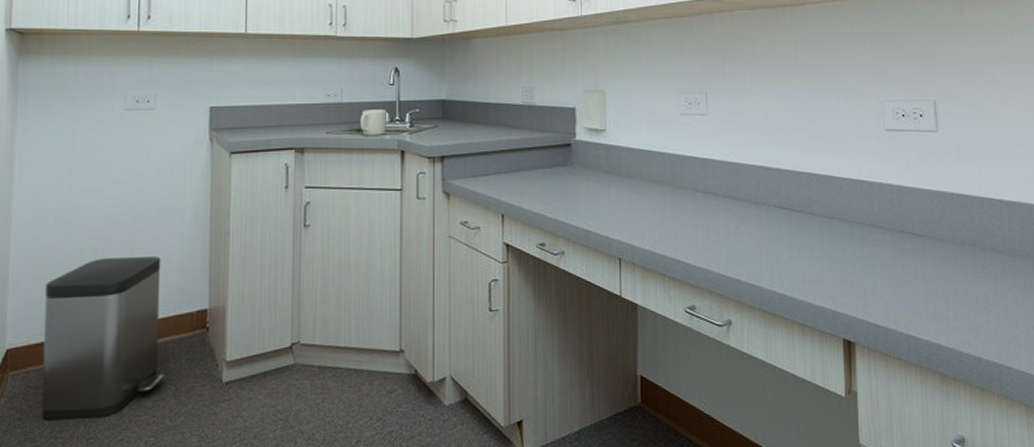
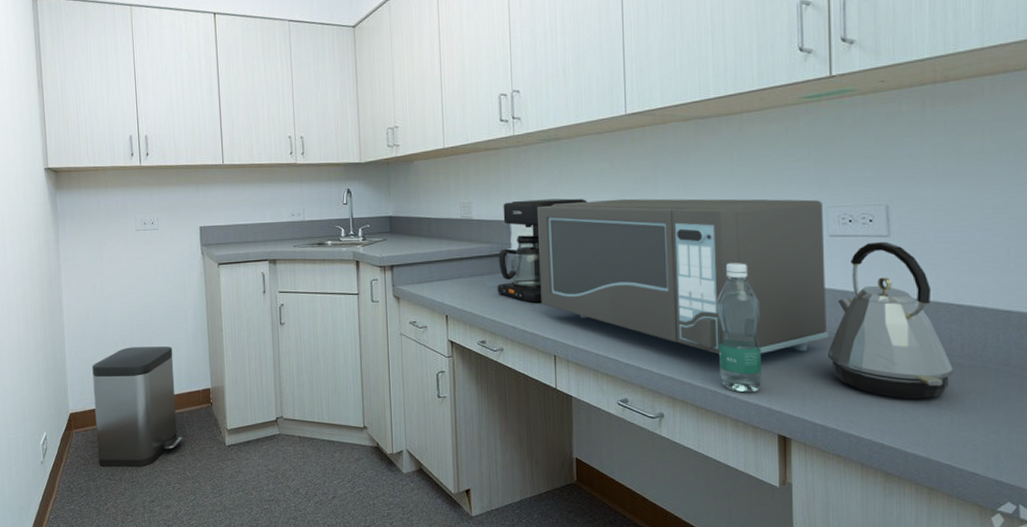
mug: present [360,109,388,135] -> none [321,226,343,248]
coffee maker: none [559,85,655,199] -> present [497,198,587,303]
microwave: none [603,87,888,254] -> present [536,198,829,355]
bottle: none [783,157,827,295] -> present [717,263,762,393]
kettle: none [886,136,997,297] -> present [827,241,953,399]

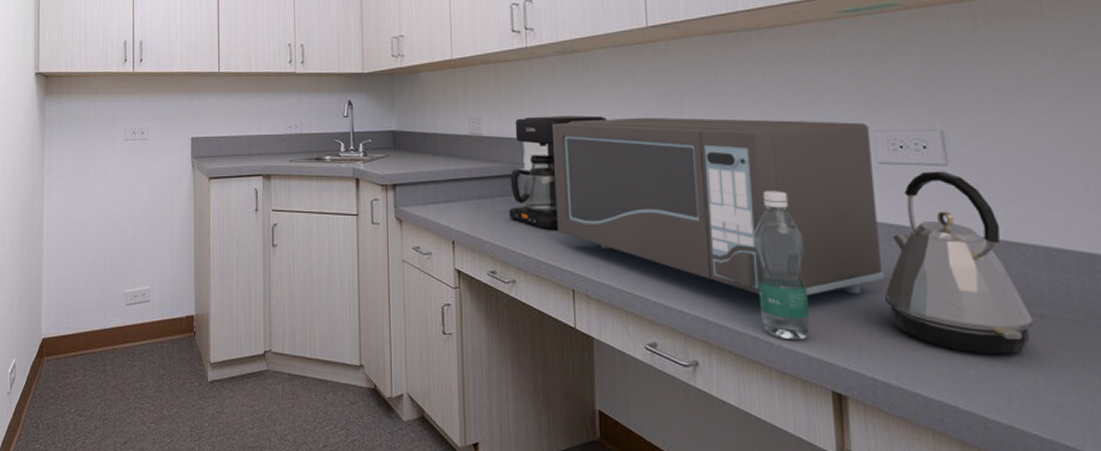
pedal bin: present [92,346,183,467] -> none [68,267,162,403]

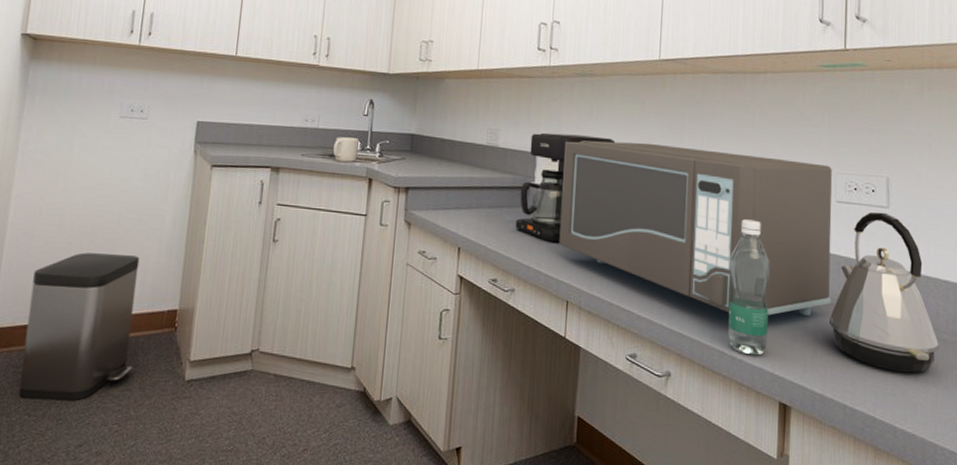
pedal bin: none [68,267,162,403] -> present [19,252,140,401]
mug: none [319,140,343,164] -> present [333,137,360,162]

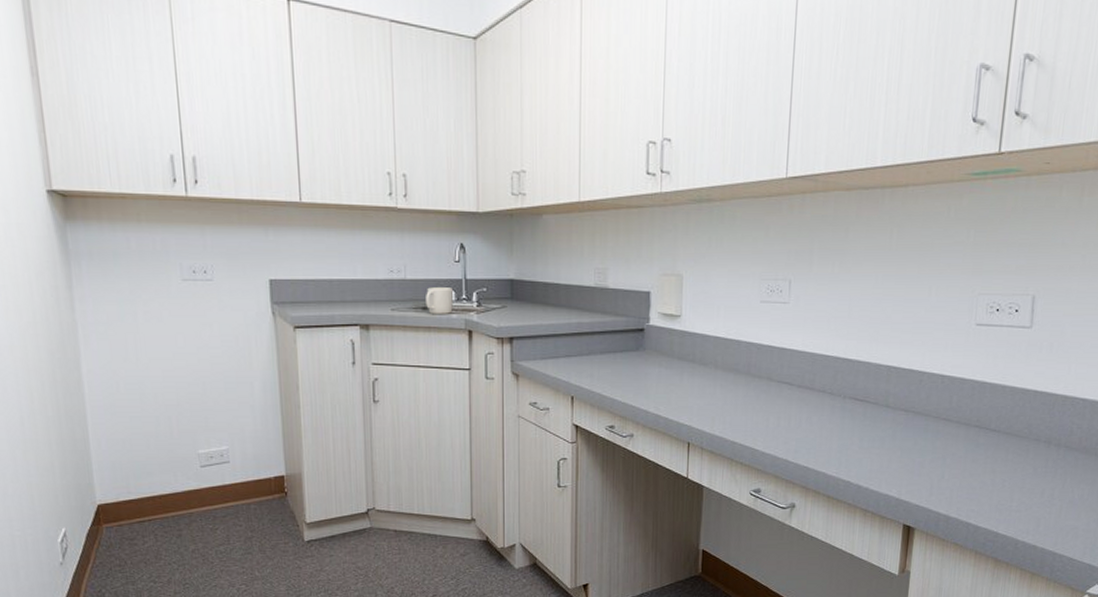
pedal bin: present [19,252,140,401] -> none [126,426,250,568]
coffee maker: present [515,132,615,242] -> none [631,269,736,385]
microwave: present [559,140,832,316] -> none [678,273,974,444]
bottle: present [727,219,770,356] -> none [854,349,901,483]
kettle: present [828,212,939,373] -> none [958,333,1069,490]

